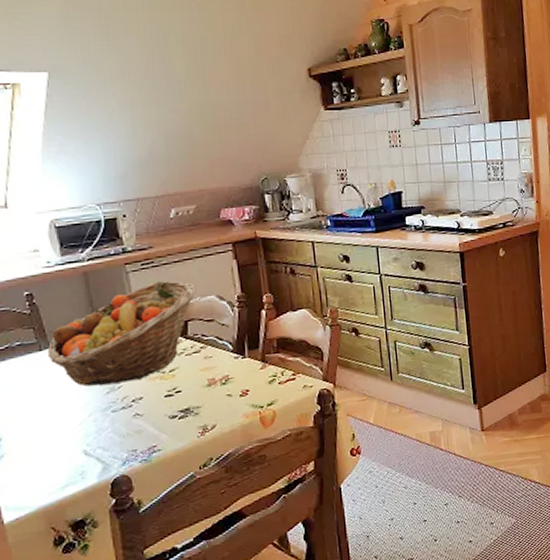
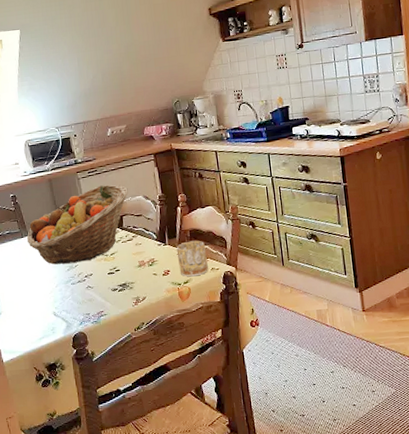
mug: none [258,351,299,398] -> present [176,240,208,277]

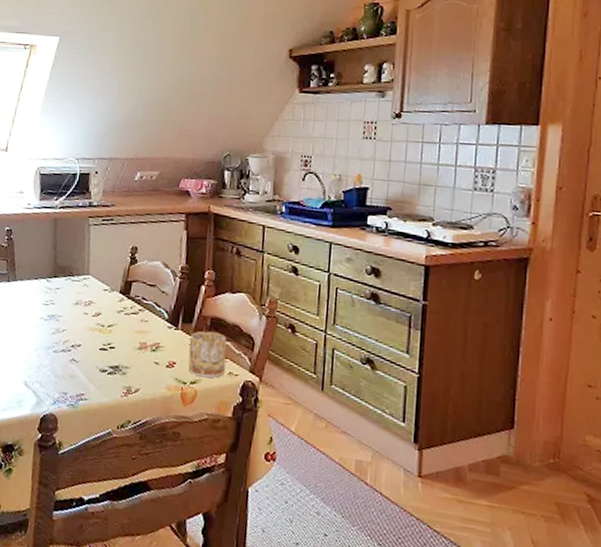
fruit basket: present [26,184,128,265] -> none [13,238,146,328]

